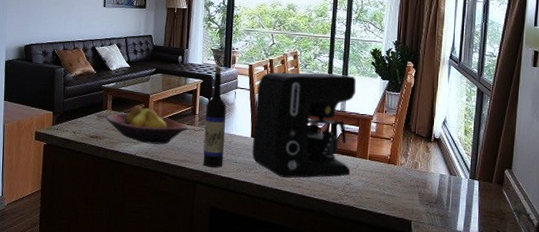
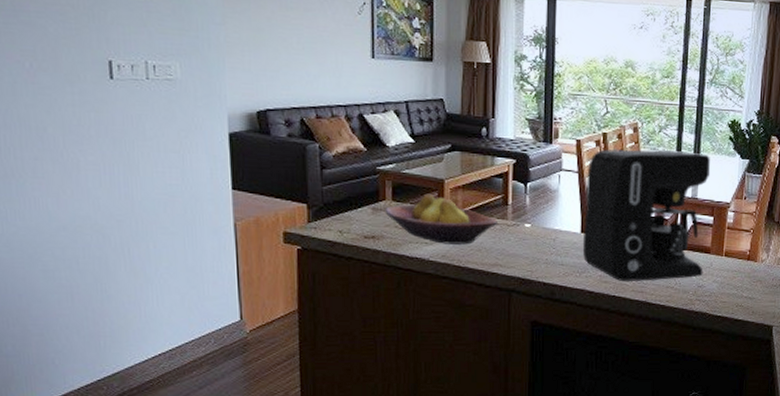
wine bottle: present [203,68,227,168] -> none [520,143,549,272]

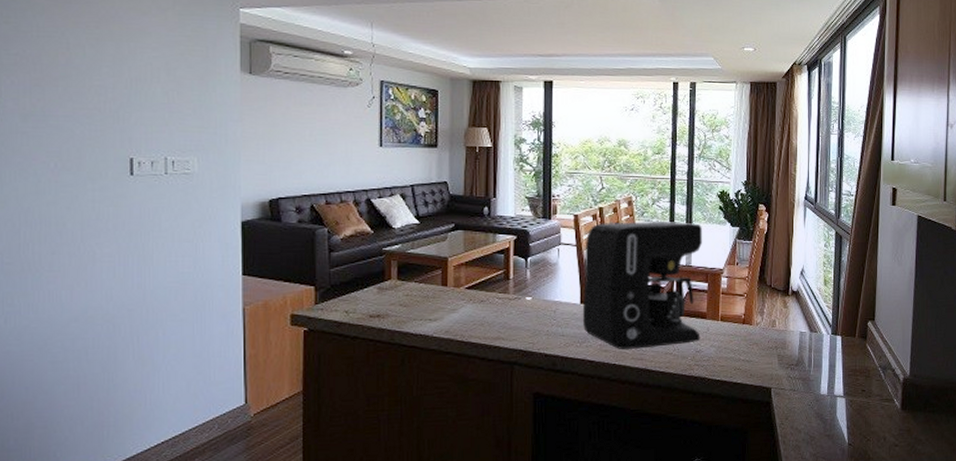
fruit bowl: present [385,193,499,245] -> none [390,271,501,320]

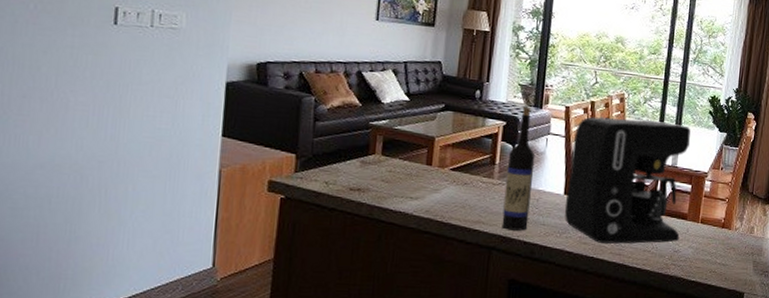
wine bottle: none [521,220,549,344] -> present [502,107,536,231]

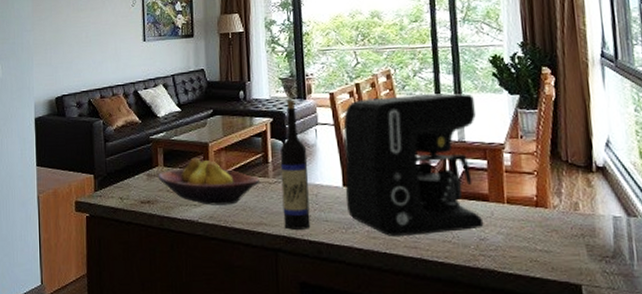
fruit bowl: none [373,150,485,201] -> present [157,157,261,205]

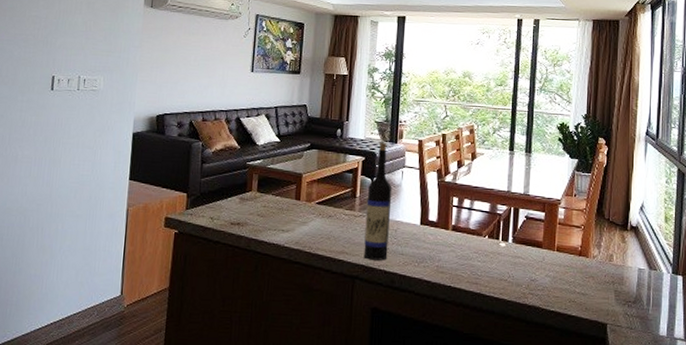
fruit bowl: present [157,157,261,205] -> none [250,186,347,233]
coffee maker: present [343,93,484,236] -> none [421,149,541,273]

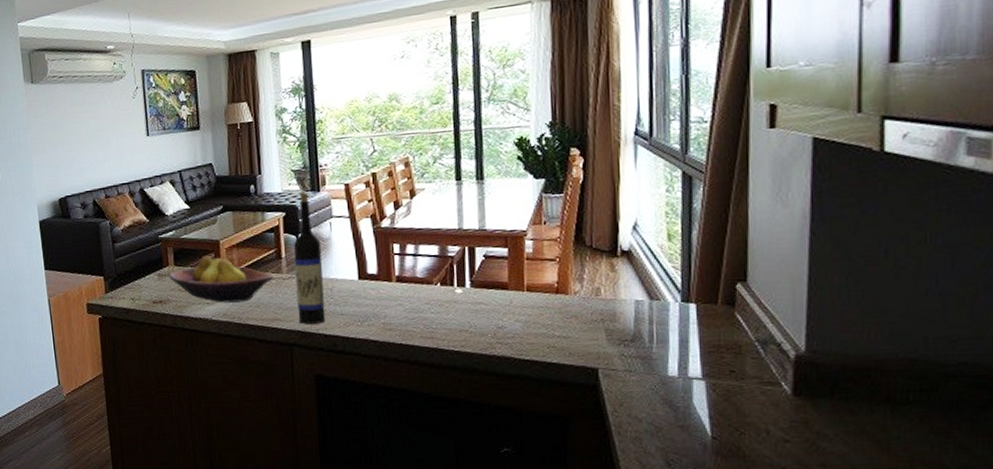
fruit bowl: none [250,186,347,233] -> present [168,255,274,303]

